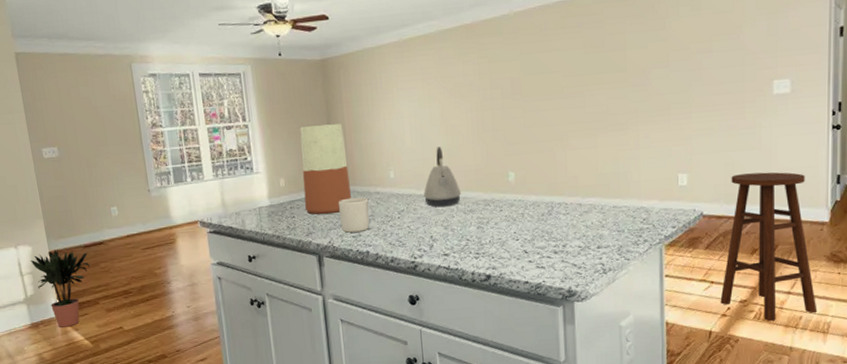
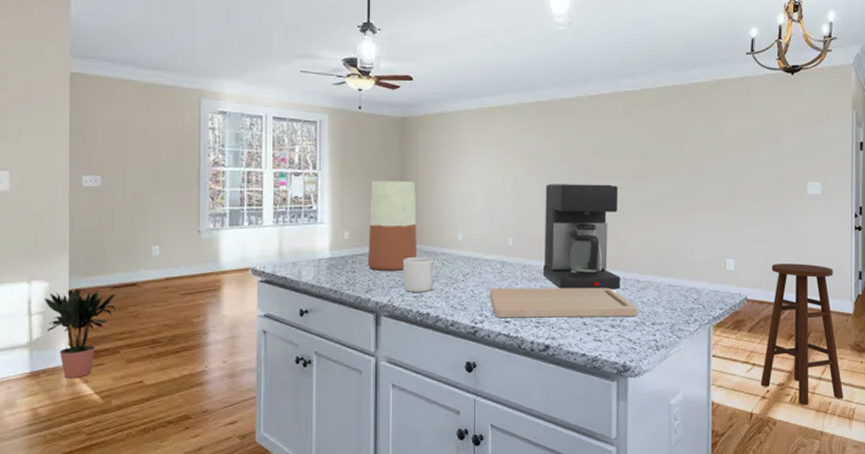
kettle: present [423,147,461,208] -> none [489,213,526,273]
cutting board: none [426,213,582,252] -> present [490,287,638,318]
coffee maker: none [475,106,562,219] -> present [543,184,621,290]

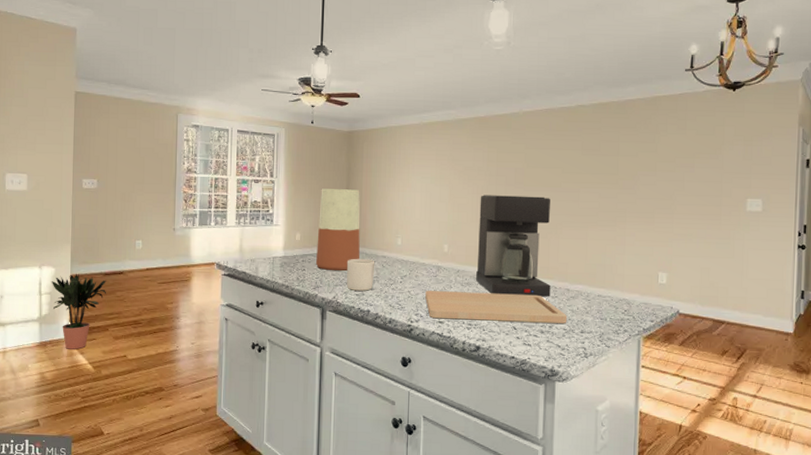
bar stool: present [761,264,844,406] -> none [691,279,781,422]

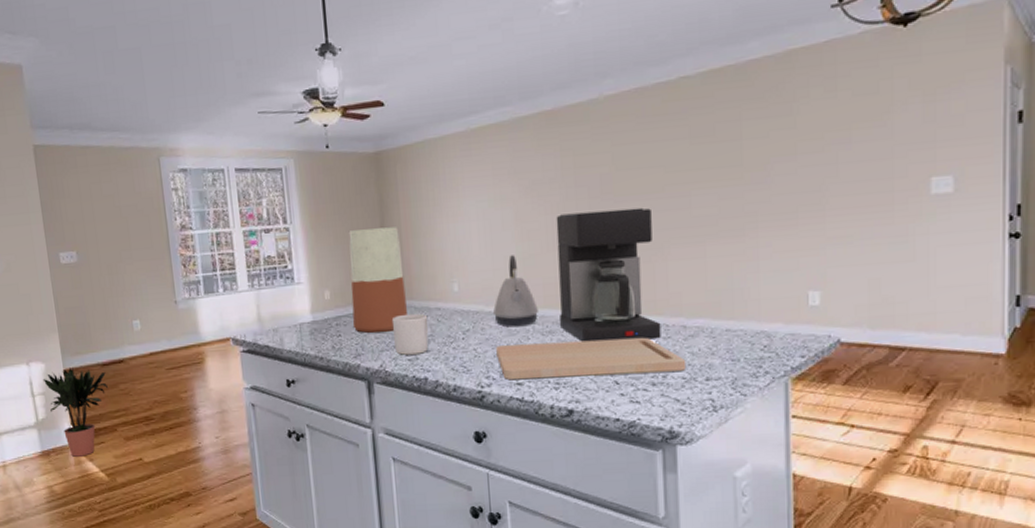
kettle: none [425,221,460,277] -> present [492,255,538,327]

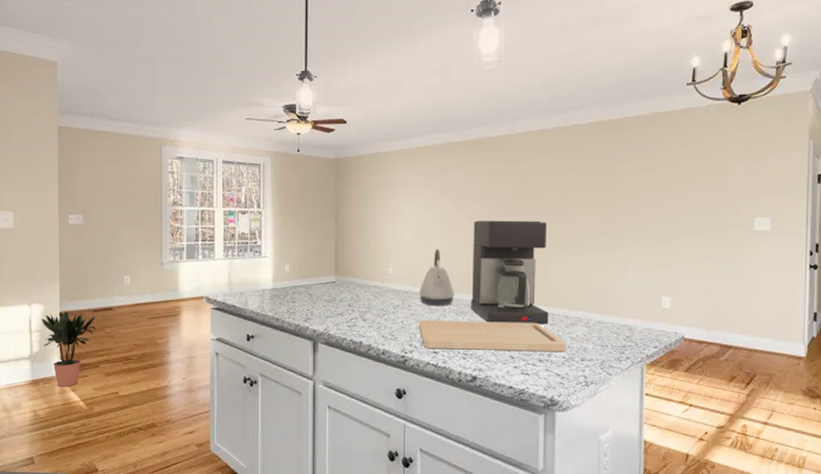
vase: present [348,227,408,333] -> none [306,218,351,302]
mug: present [391,313,429,355] -> none [337,289,367,322]

